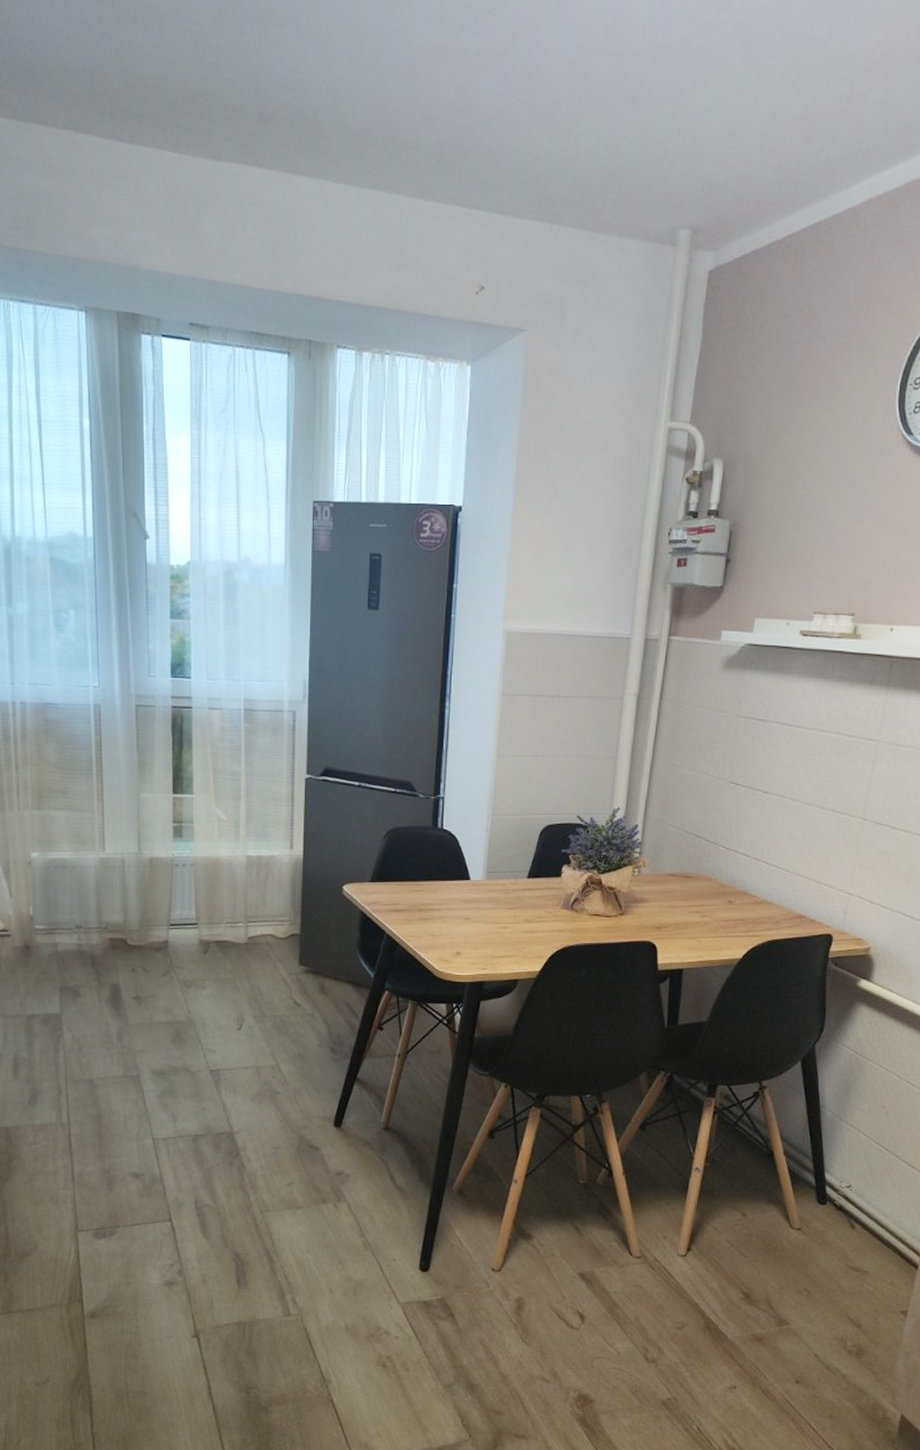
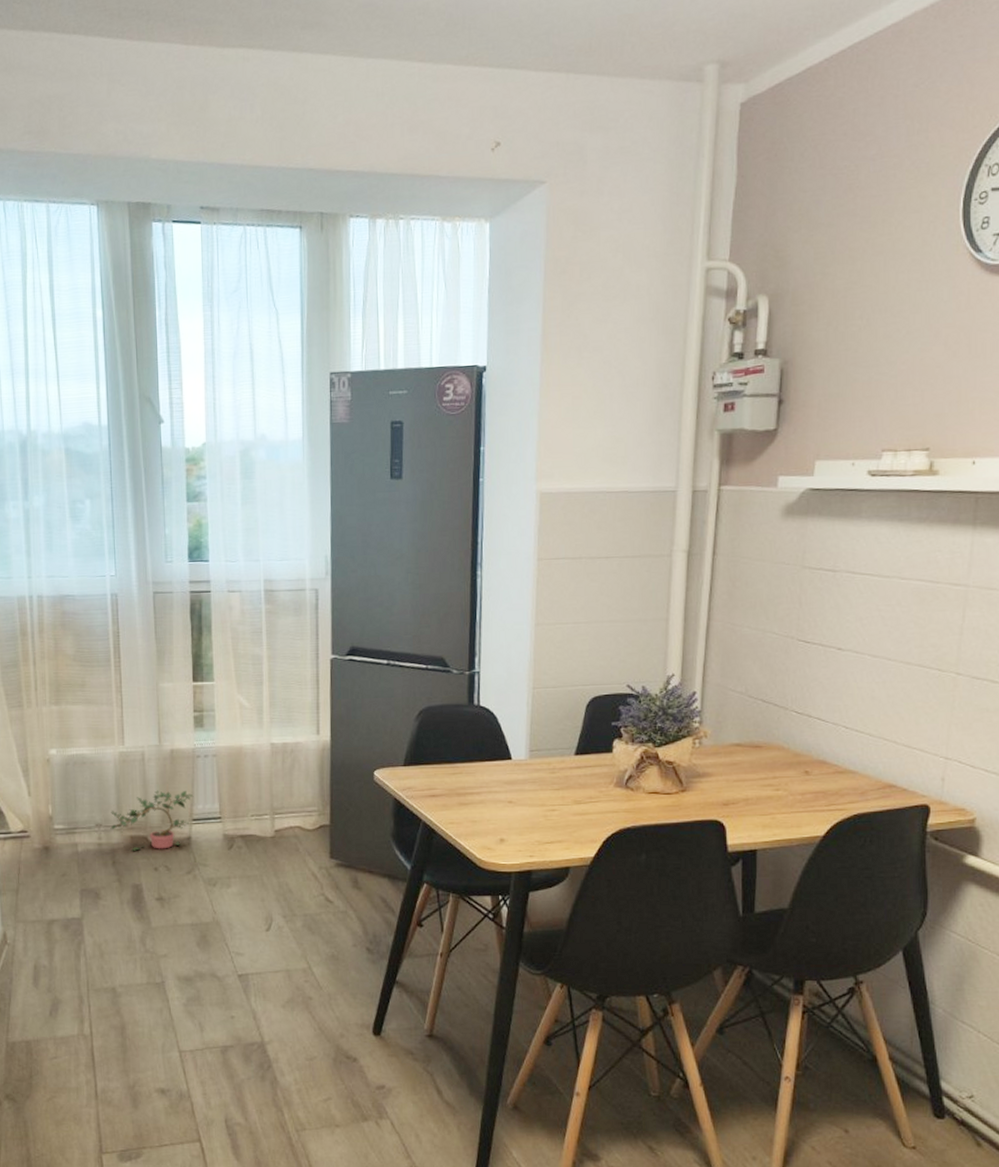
potted plant: none [90,896,172,952] -> present [110,790,194,851]

